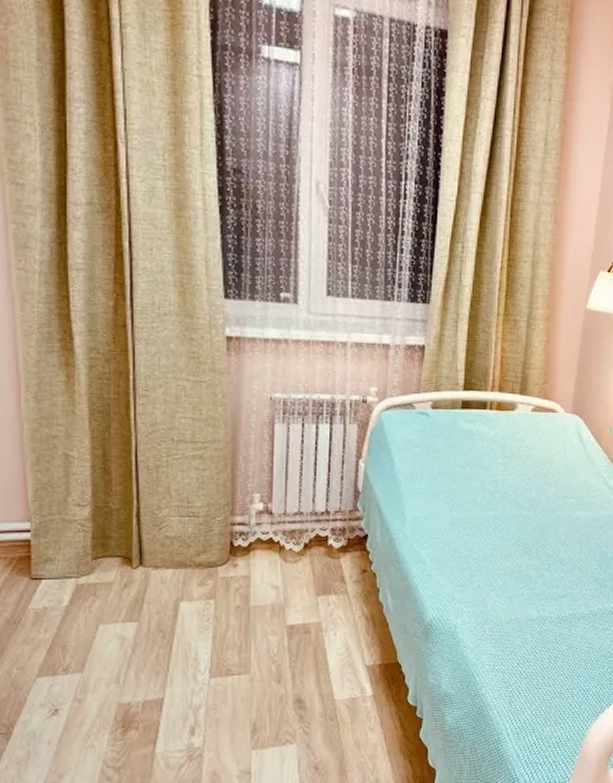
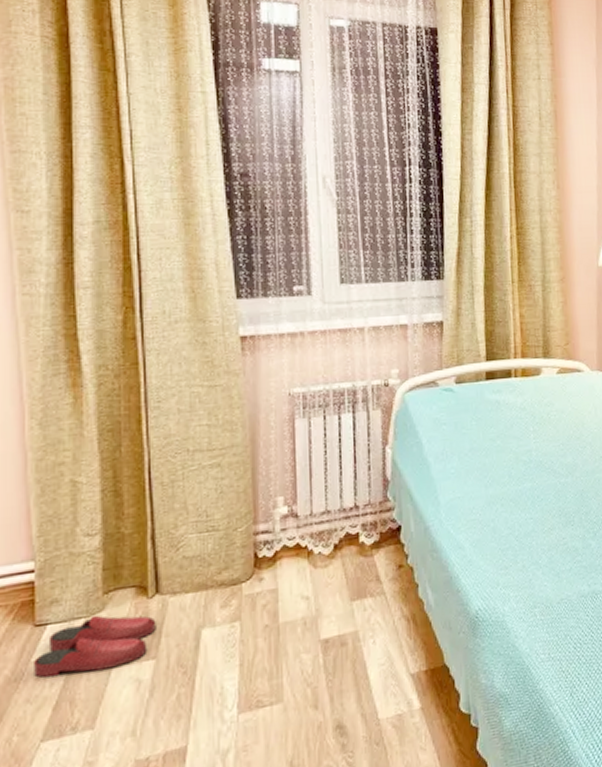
slippers: none [29,577,139,624] -> present [32,615,156,678]

